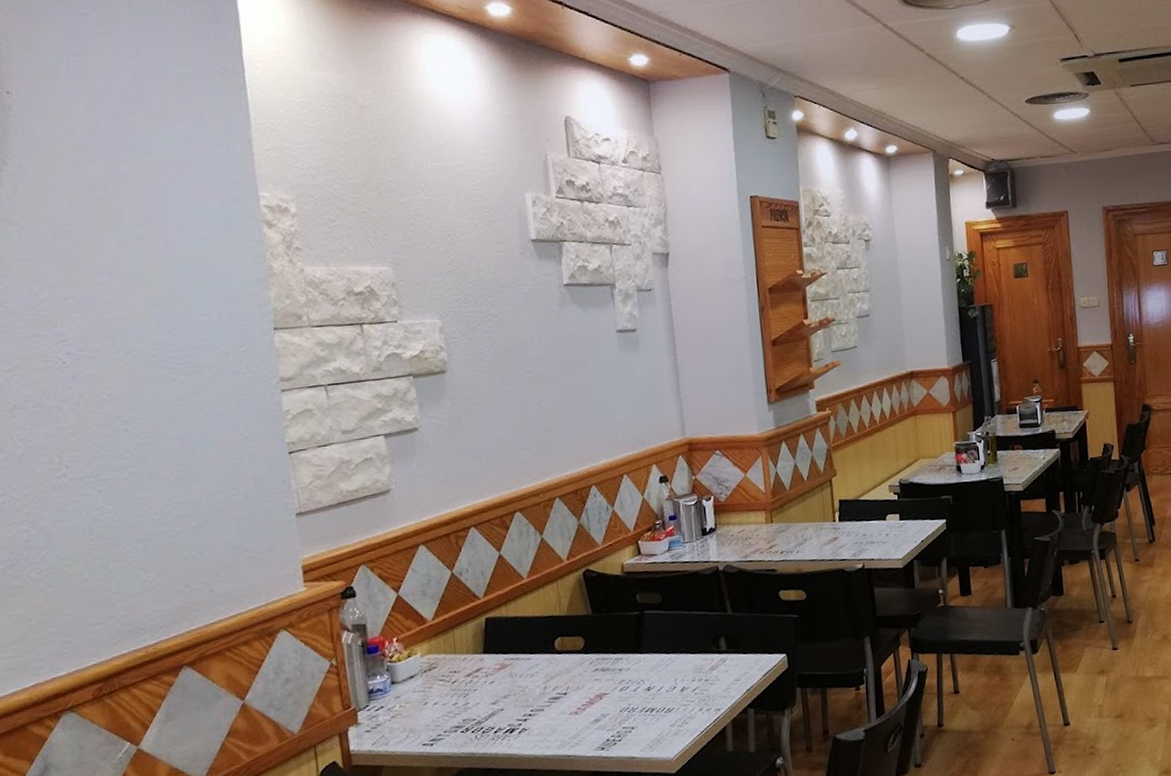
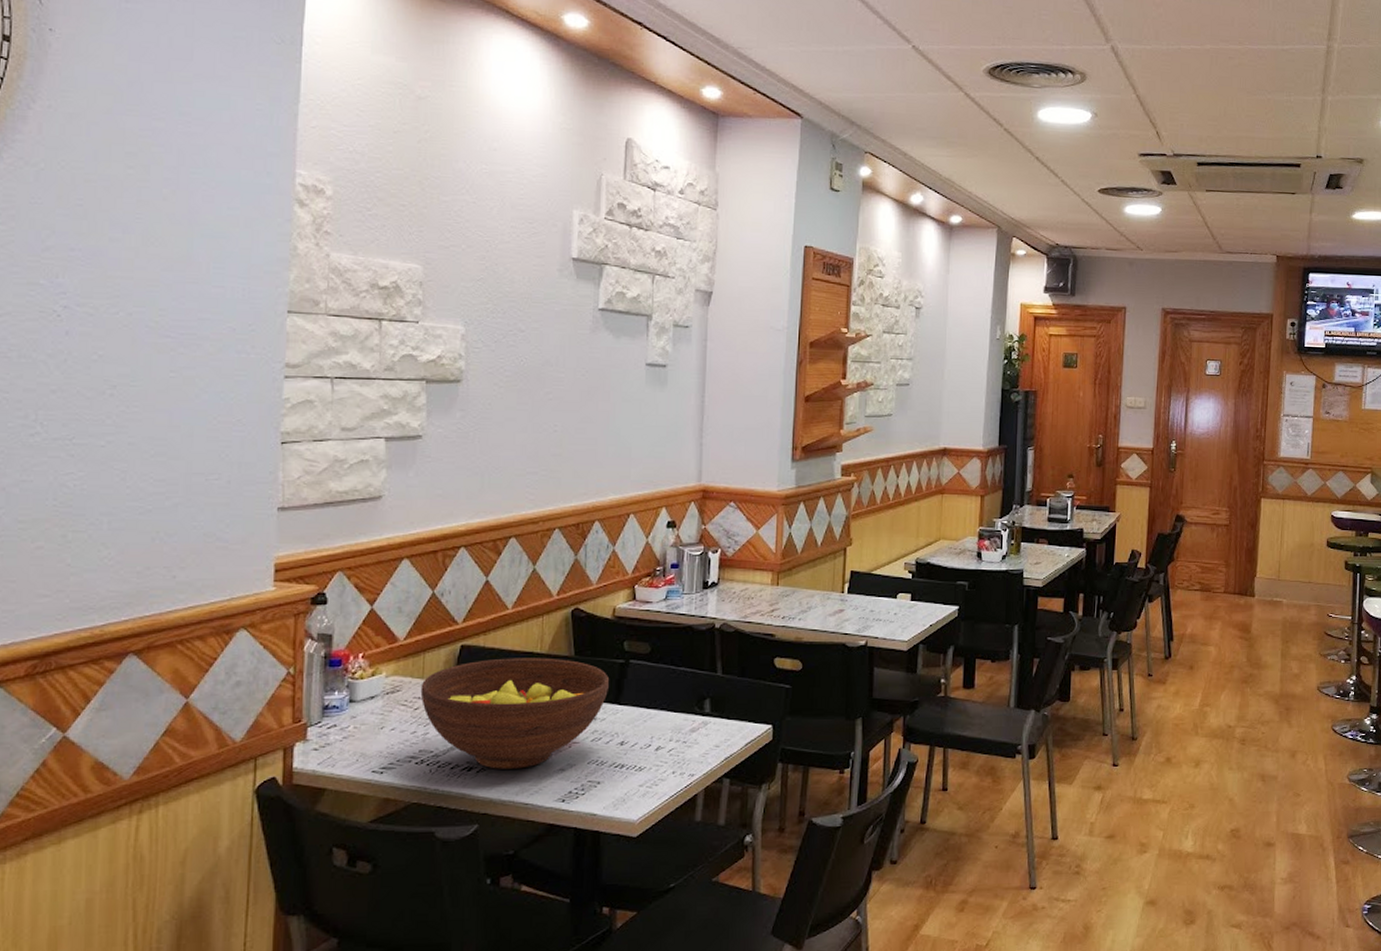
fruit bowl: none [454,618,629,728] -> present [420,657,609,769]

